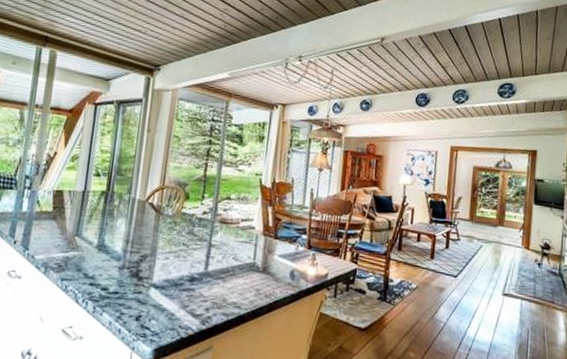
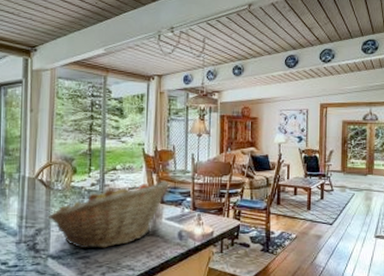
fruit basket: none [154,214,285,282] -> present [47,180,170,249]

